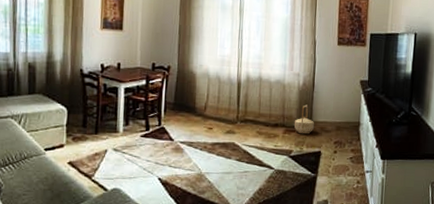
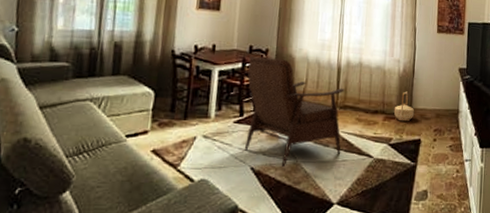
armchair: none [151,72,246,177] -> present [244,55,345,167]

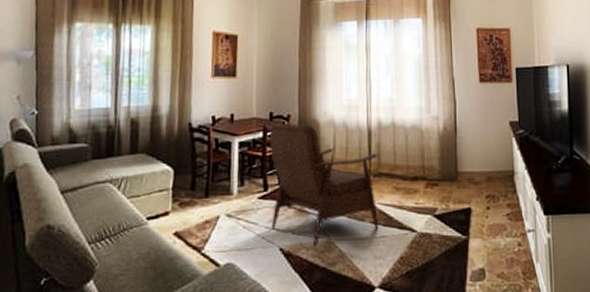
basket: present [393,91,414,122] -> none [436,152,460,188]

